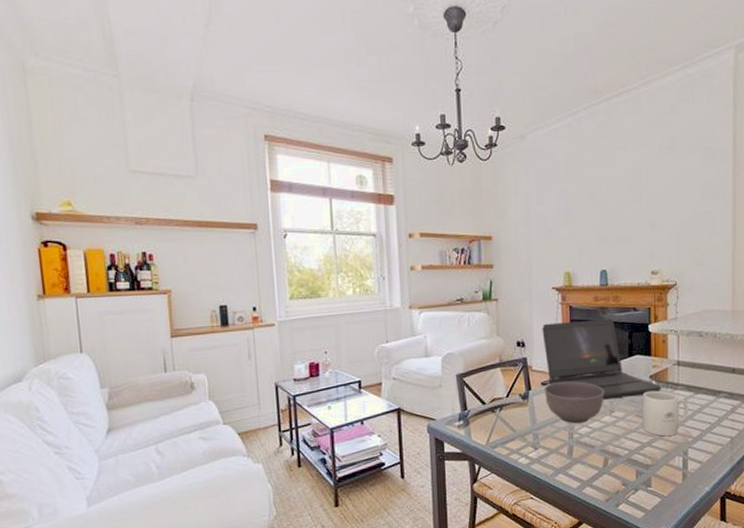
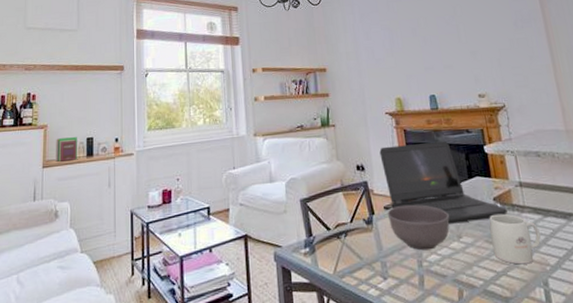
books: none [182,304,210,331] -> present [55,137,77,162]

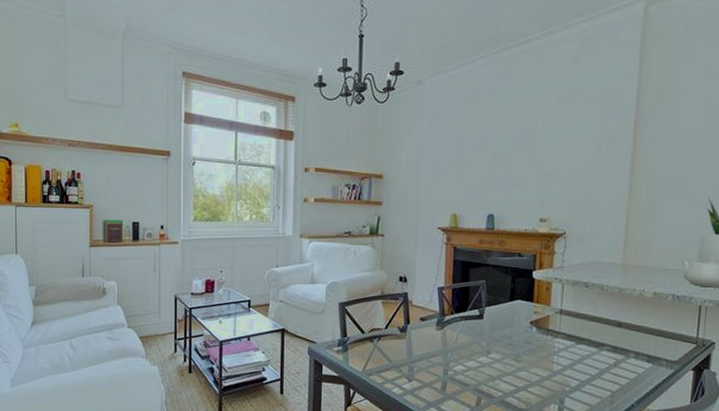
laptop computer: present [379,141,508,224] -> none [425,261,541,341]
bowl: present [387,204,450,251] -> none [422,318,482,361]
mug: present [489,213,541,265] -> none [518,336,568,383]

